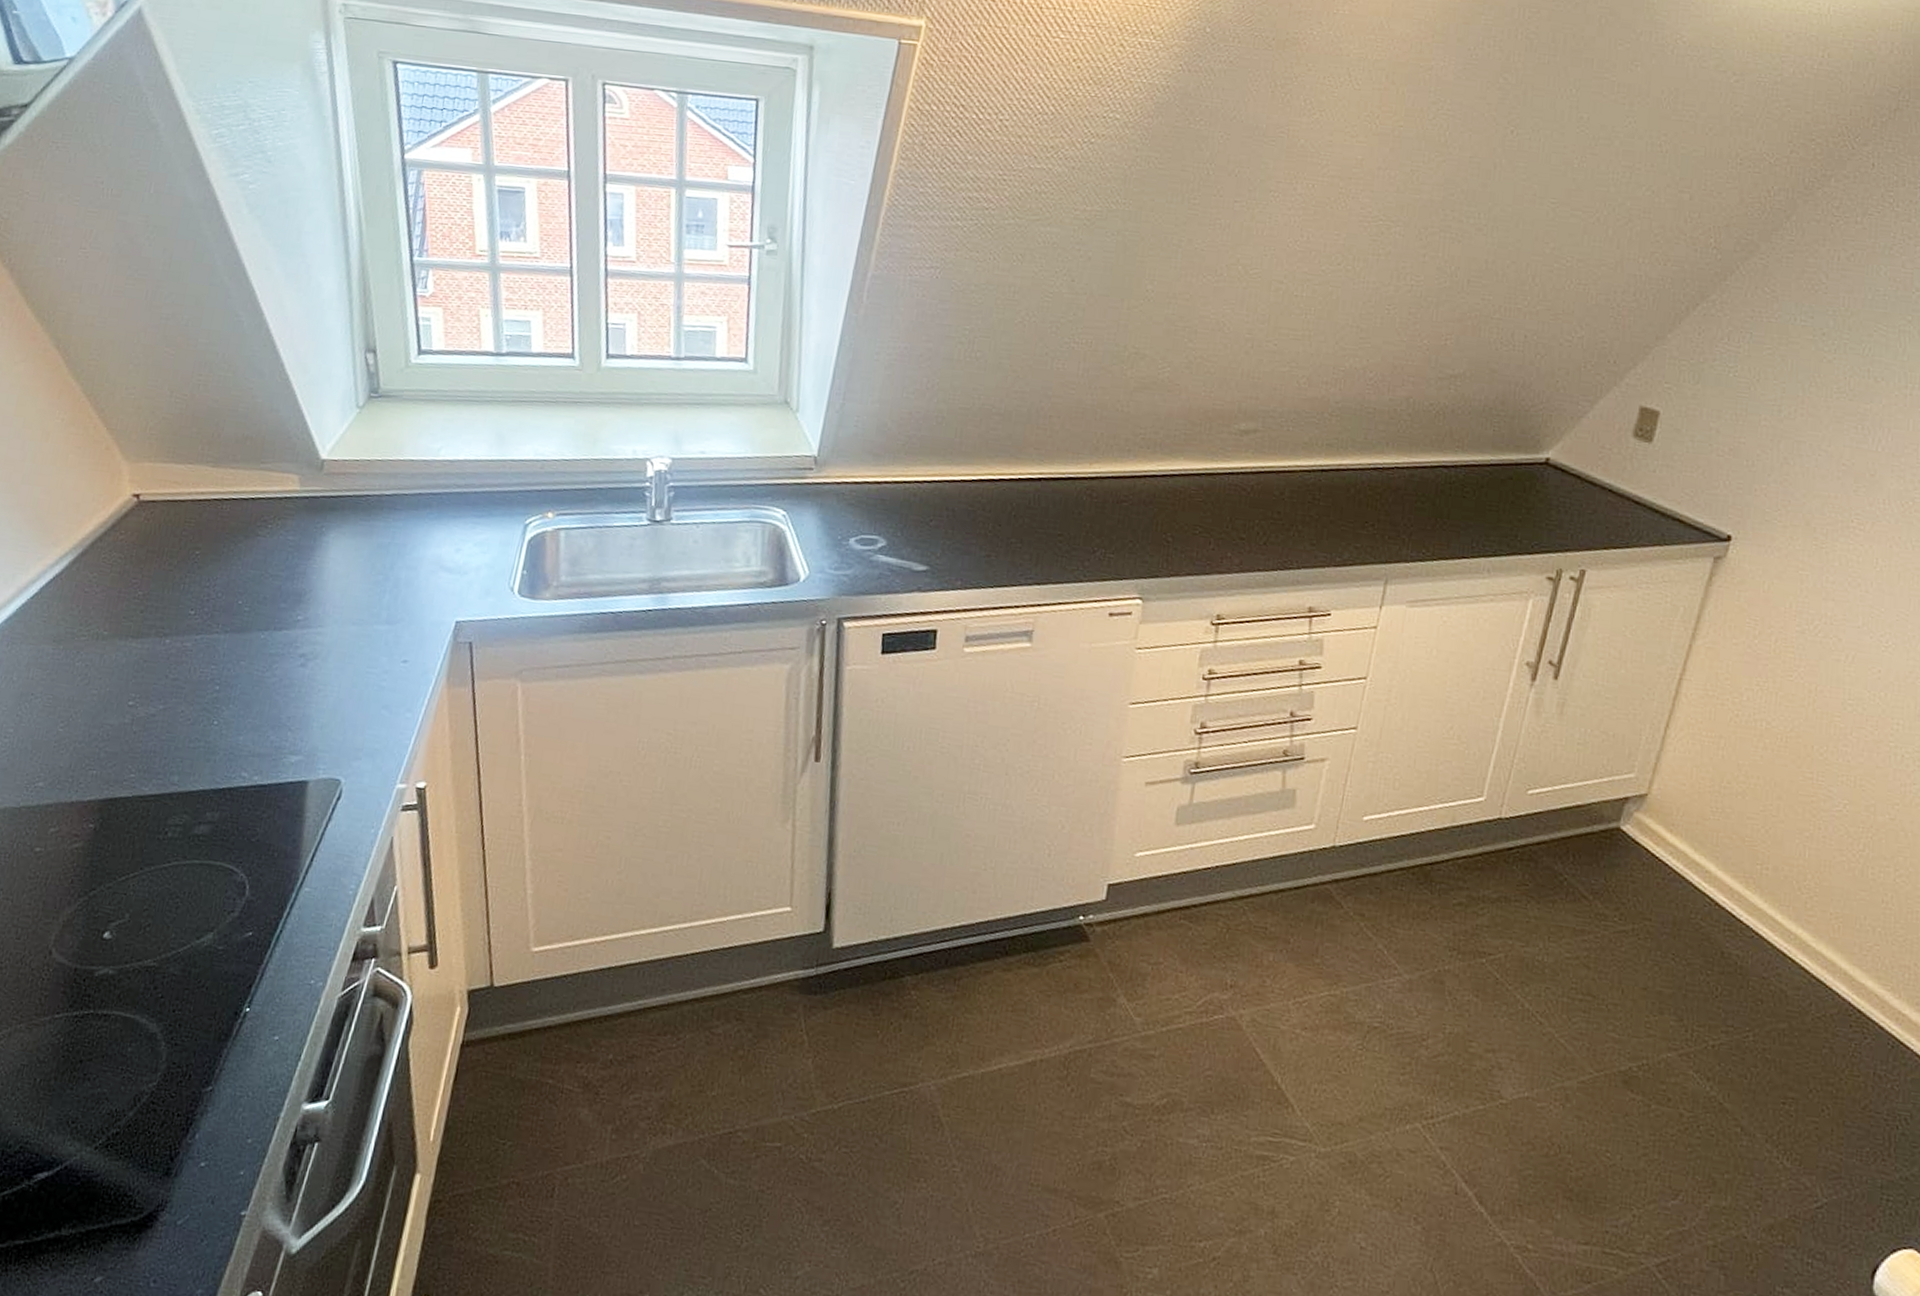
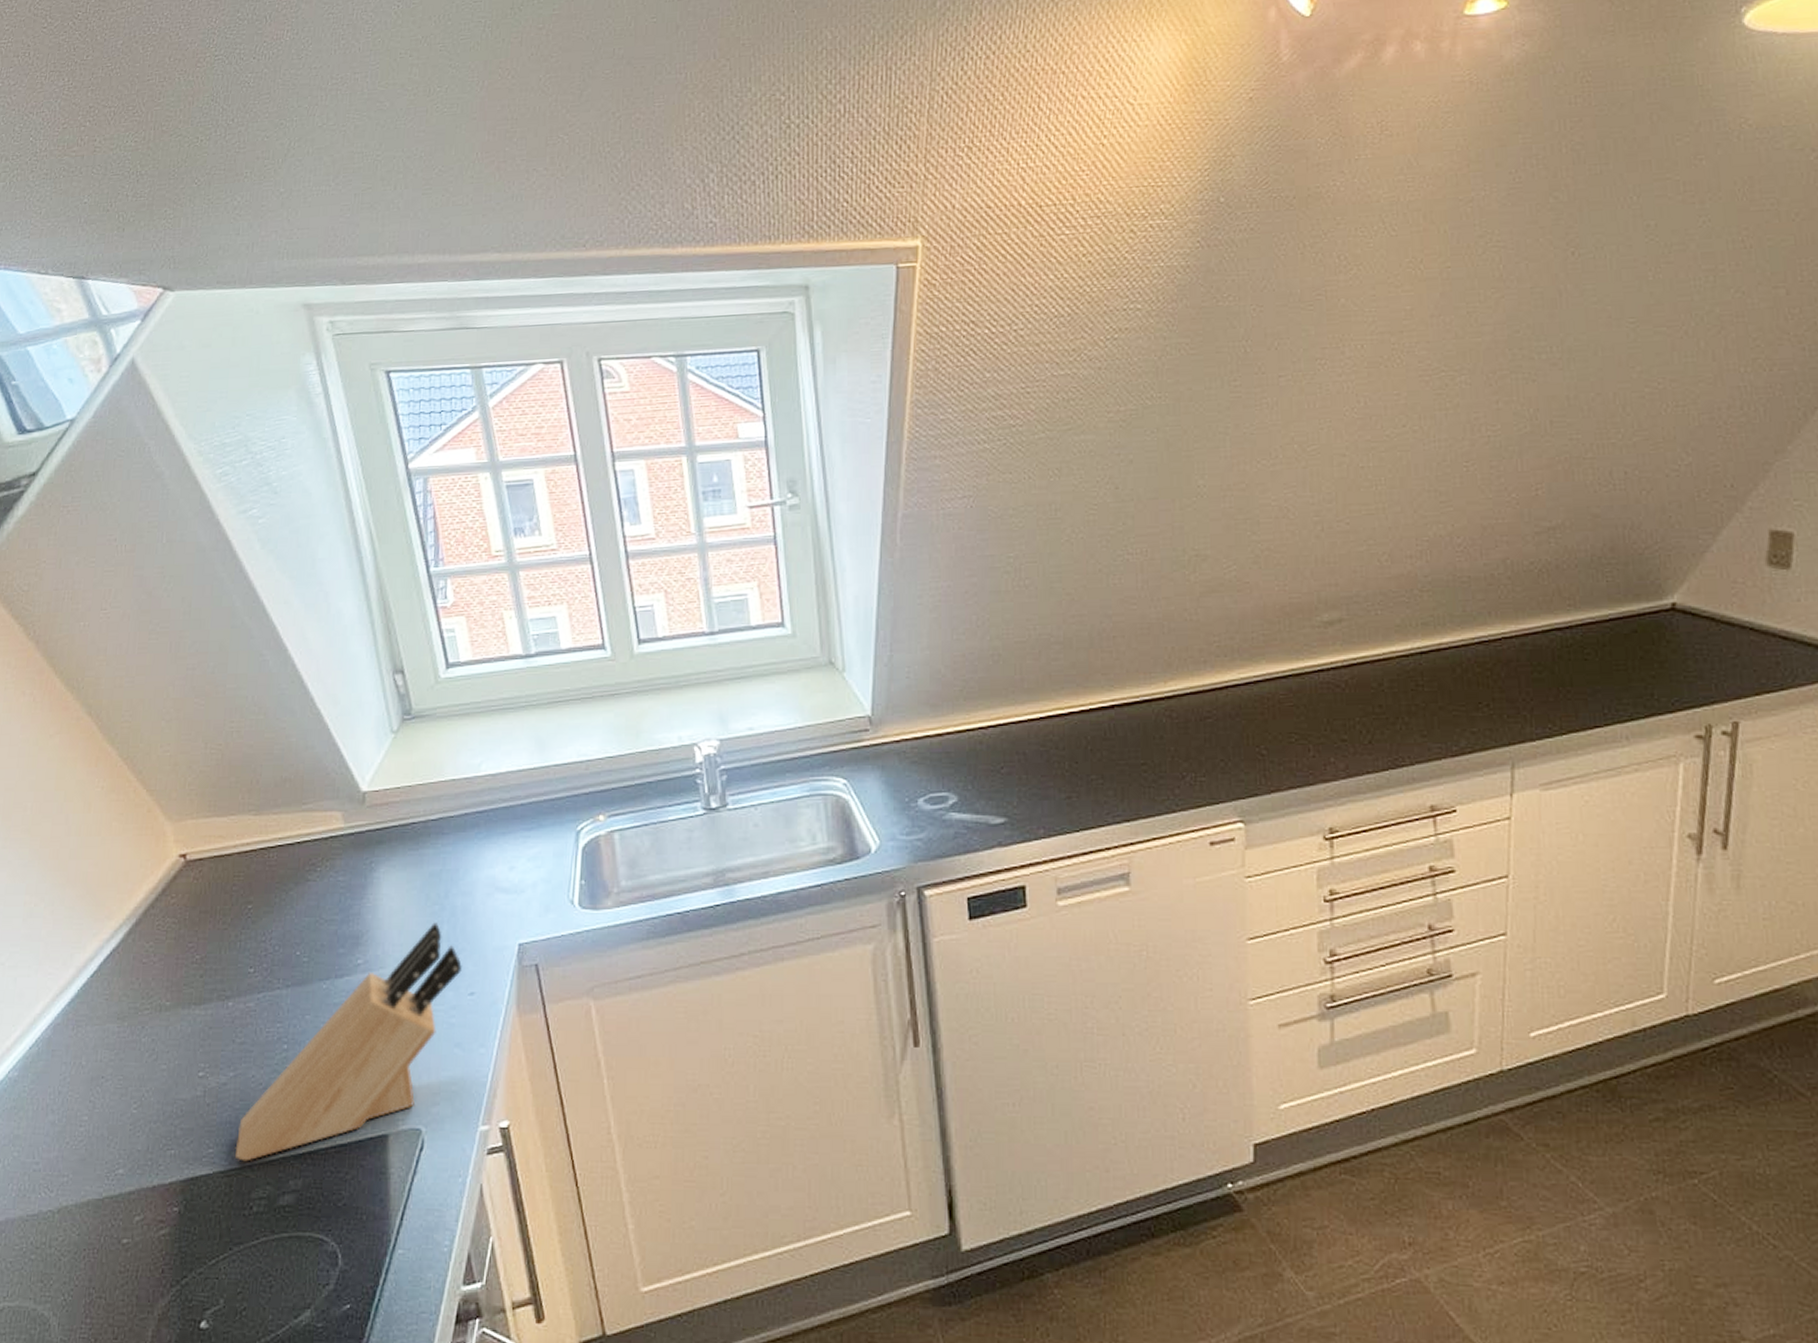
knife block: none [155,590,399,790] -> present [234,922,462,1162]

